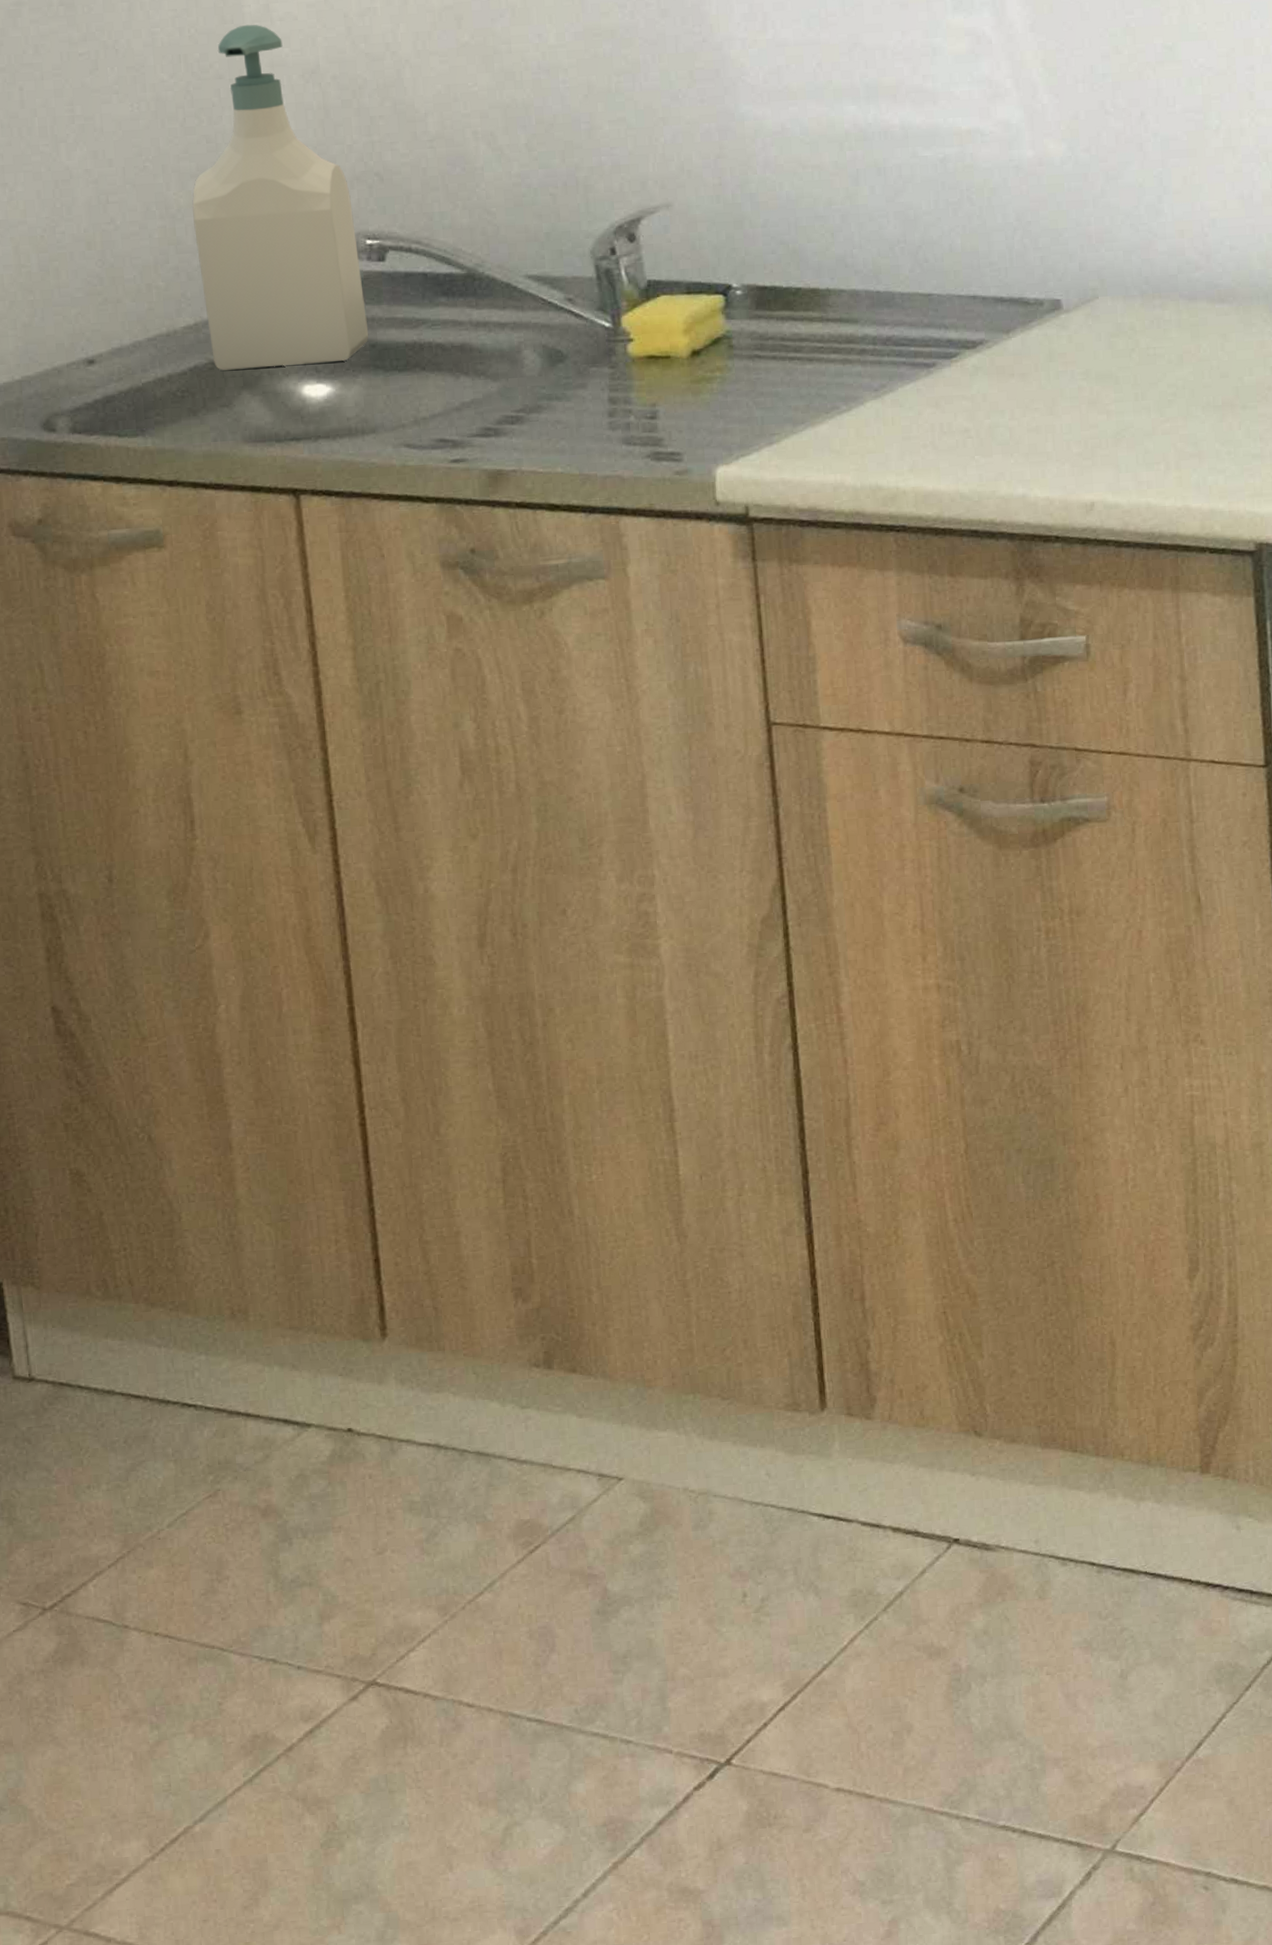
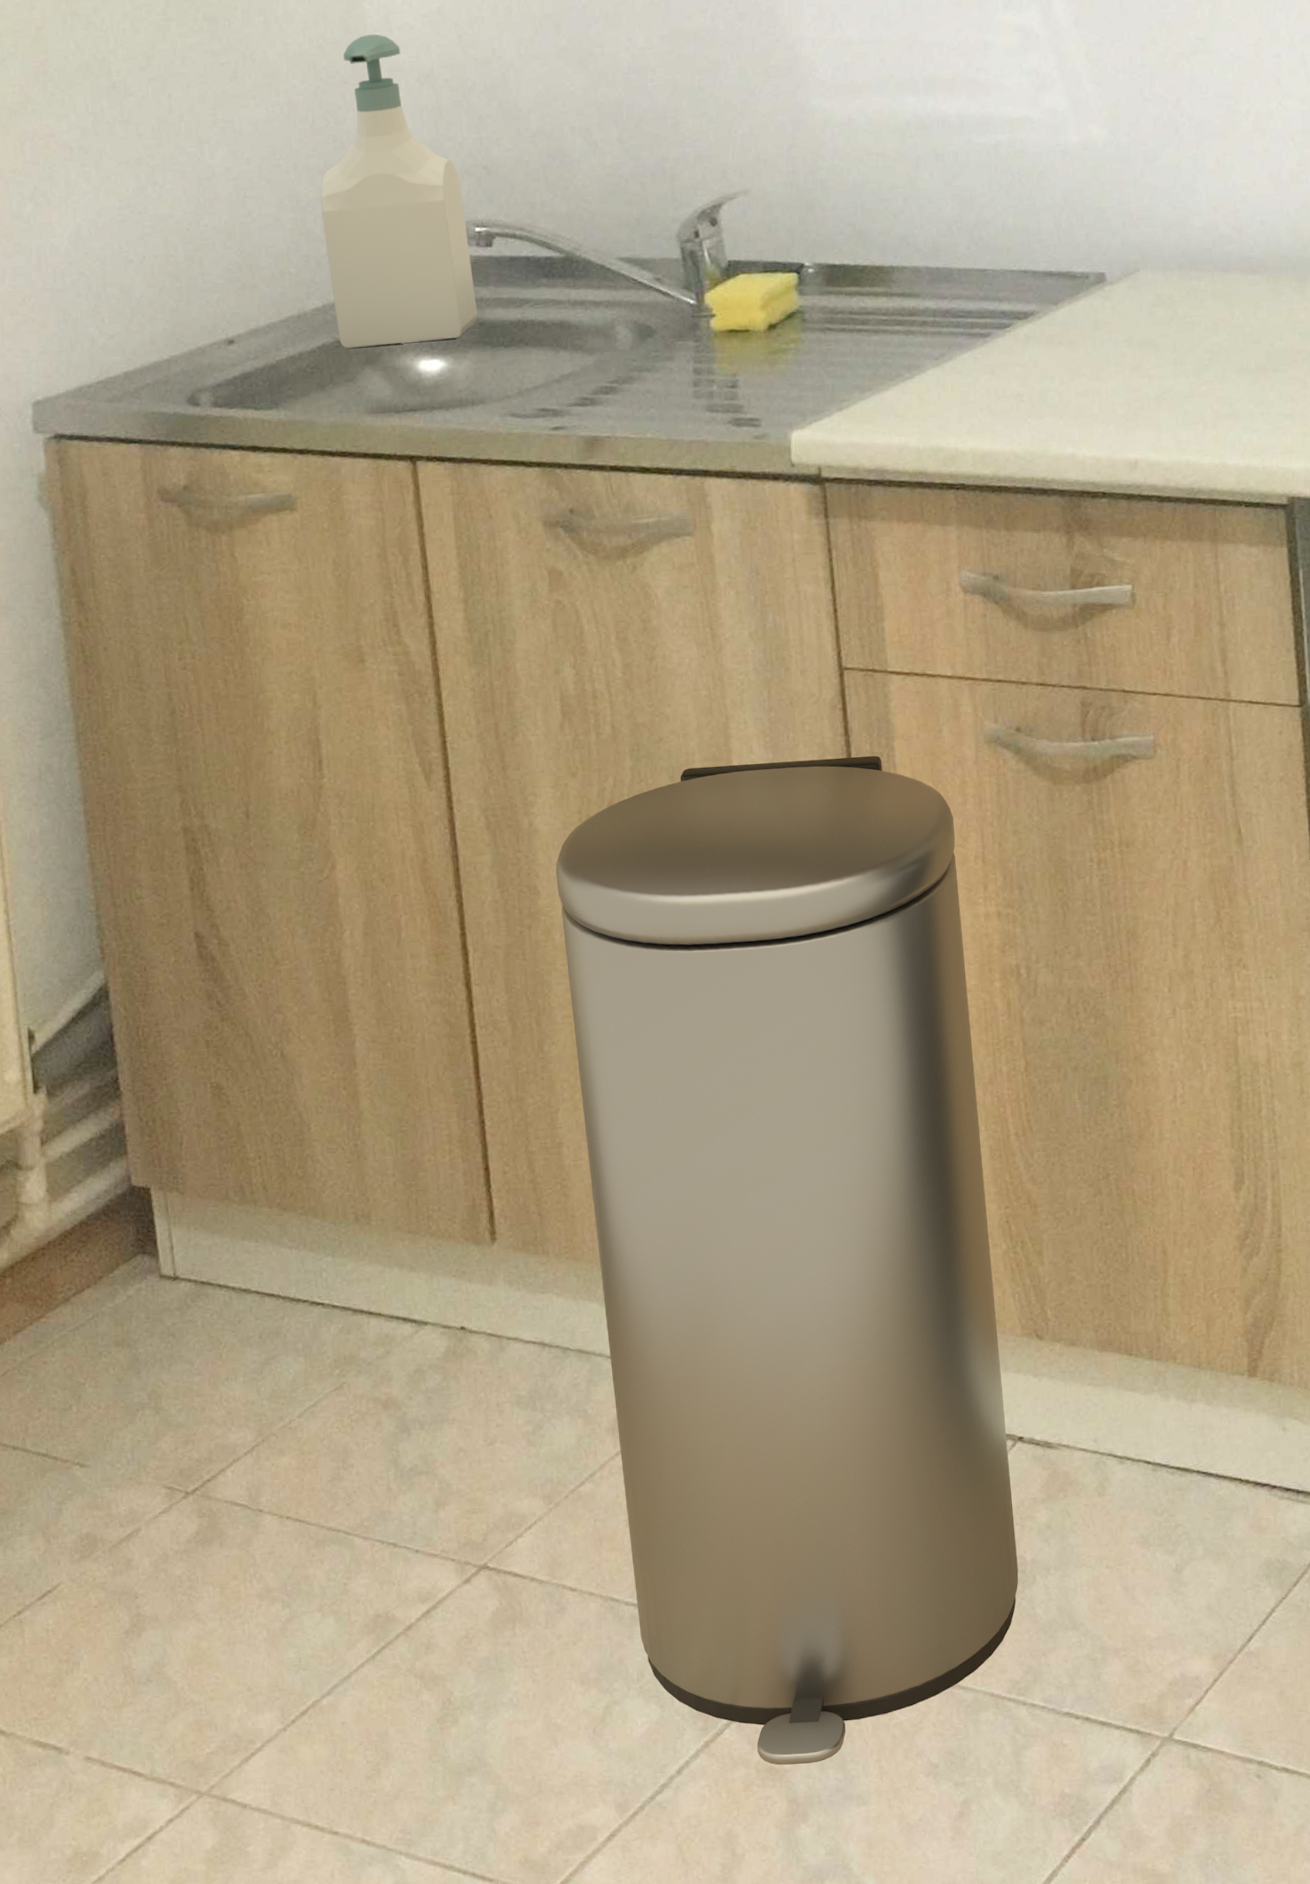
pedal bin: none [453,817,953,1886] -> present [555,755,1019,1765]

